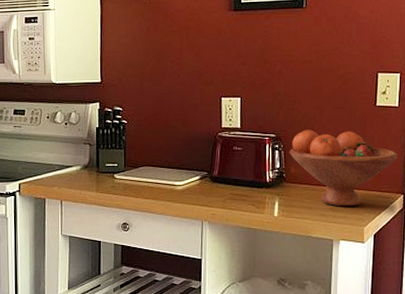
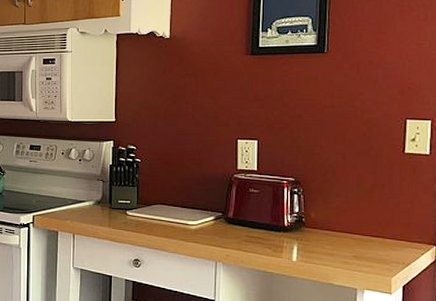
fruit bowl: present [289,130,398,207] -> none [309,175,429,256]

